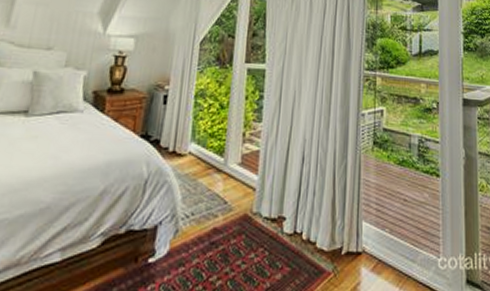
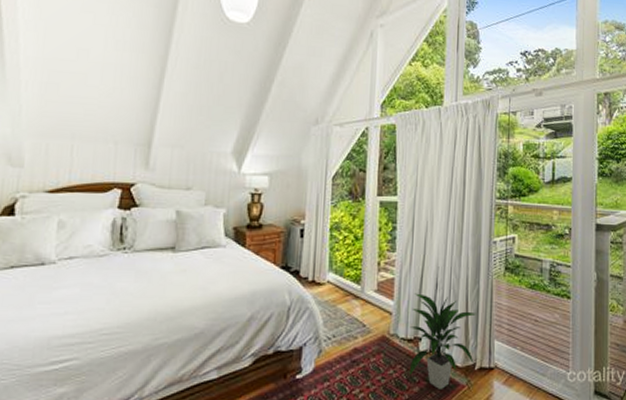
indoor plant: none [271,167,345,276] -> present [409,293,477,389]

